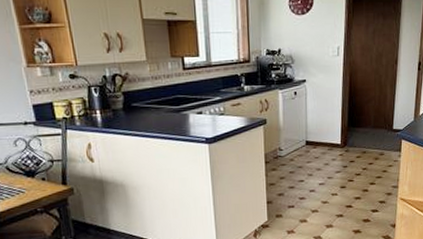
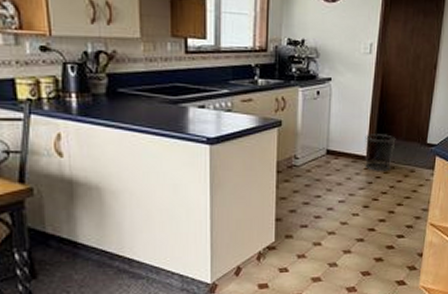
waste bin: none [338,124,365,156] -> present [365,134,396,171]

